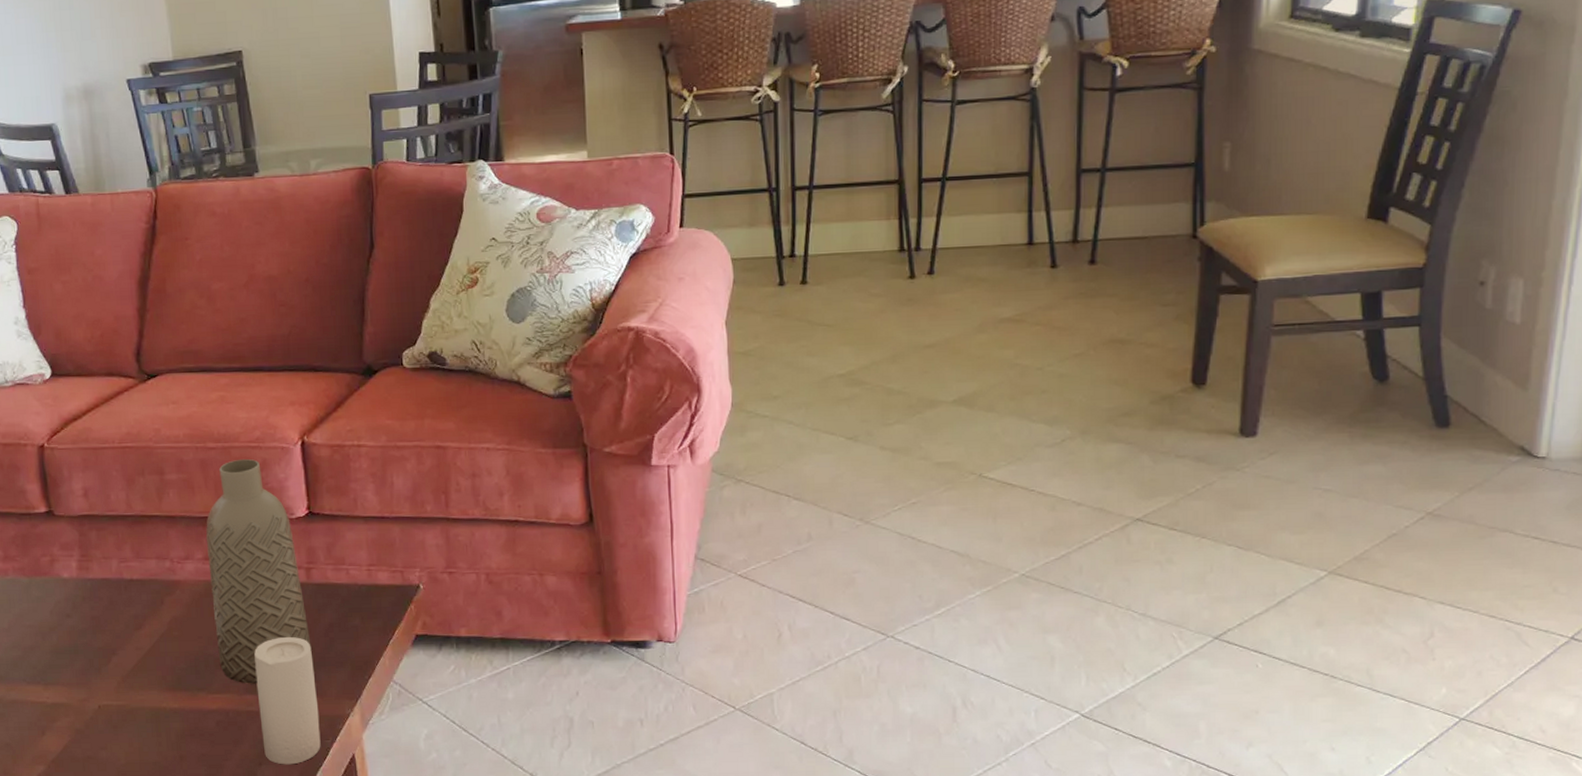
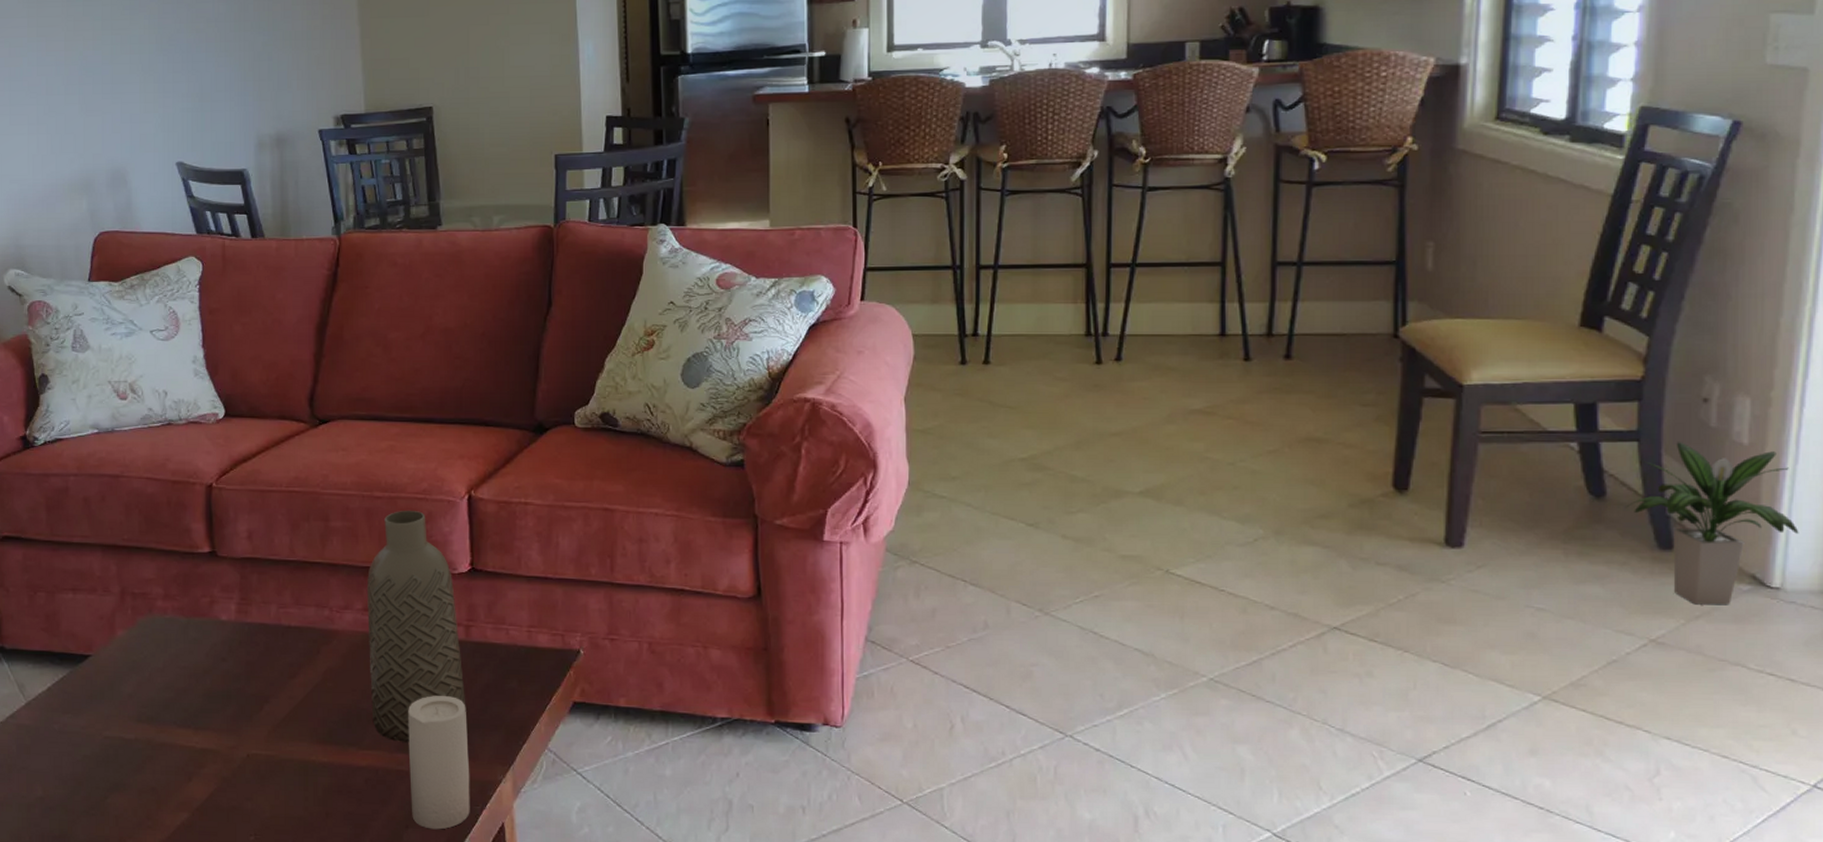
potted plant: none [1407,324,1565,478] -> present [1626,442,1799,605]

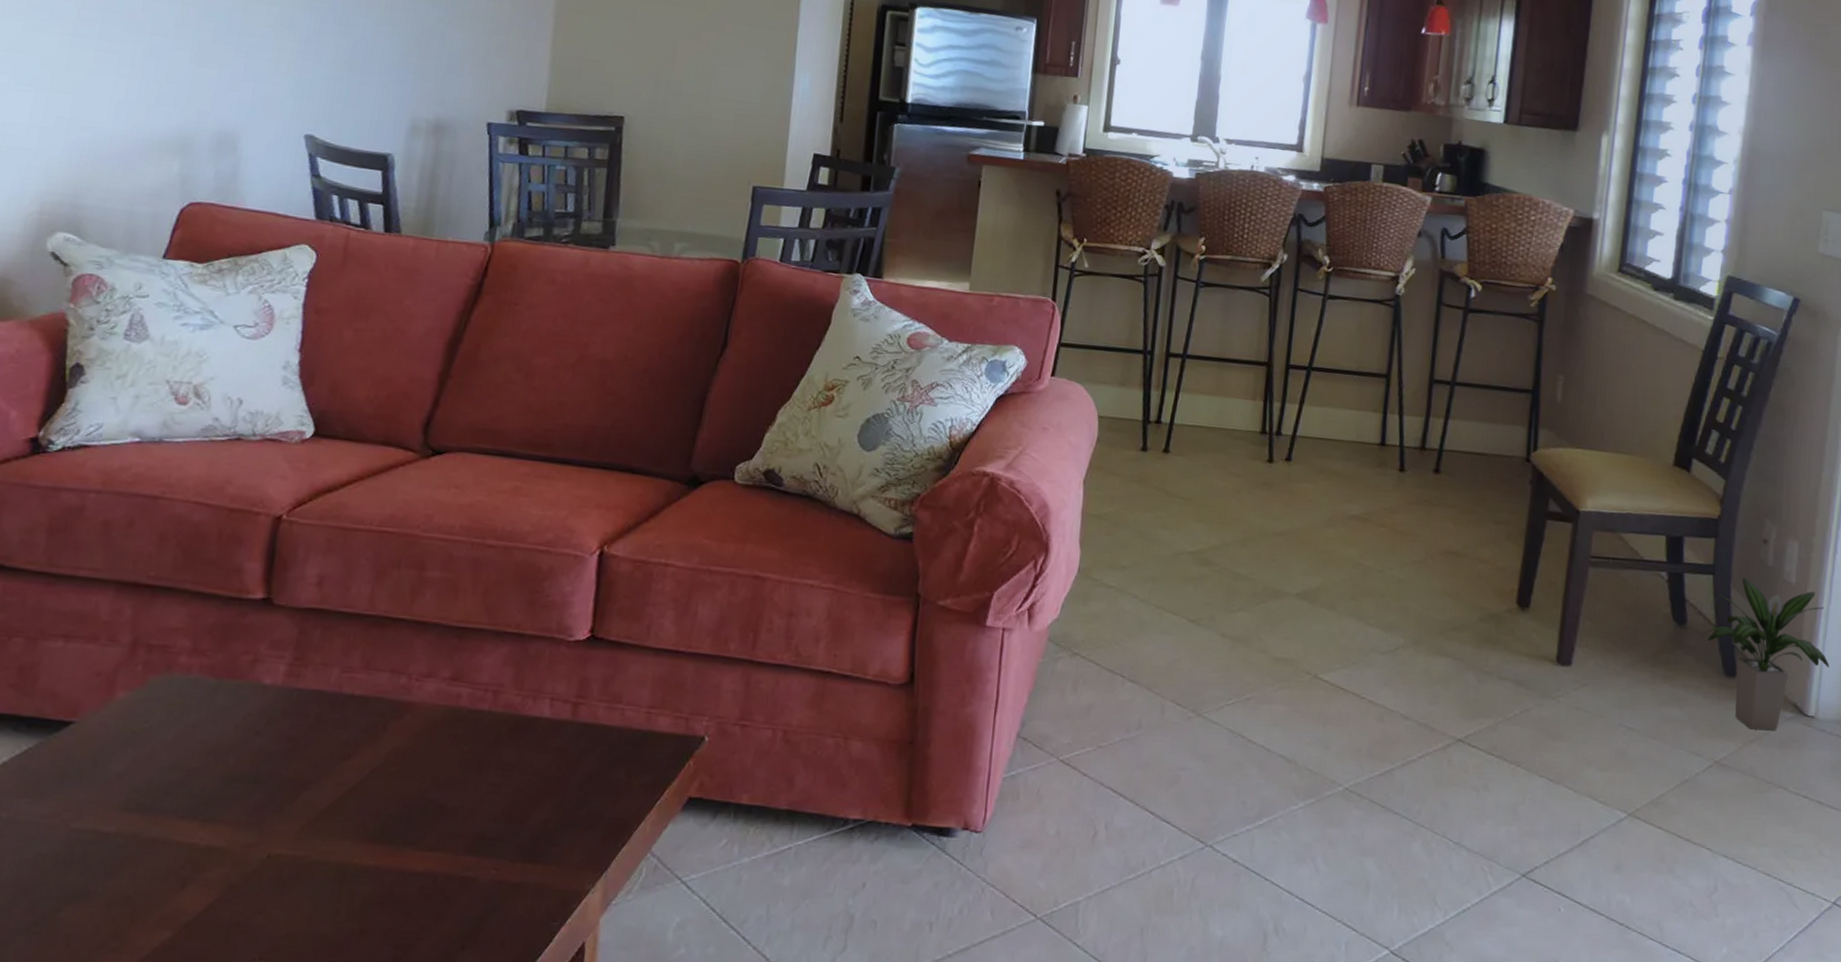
vase: present [366,510,466,742] -> none [440,563,567,842]
candle: present [408,695,470,830] -> none [471,785,560,951]

